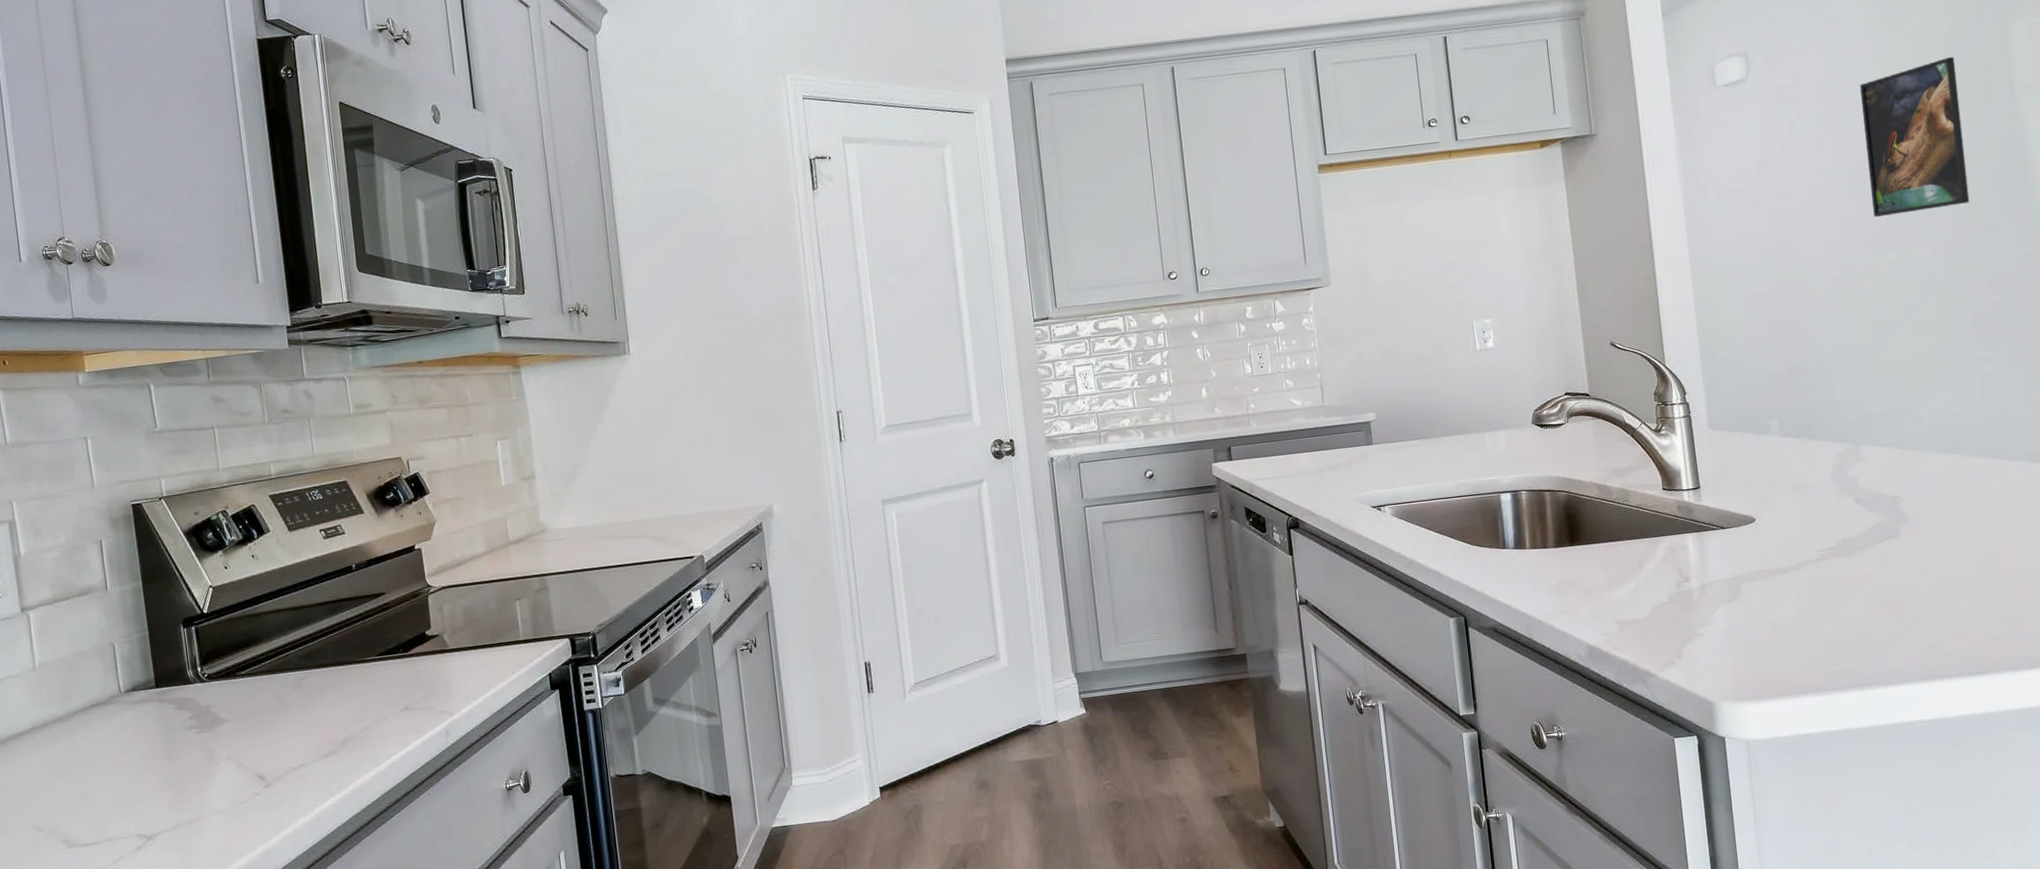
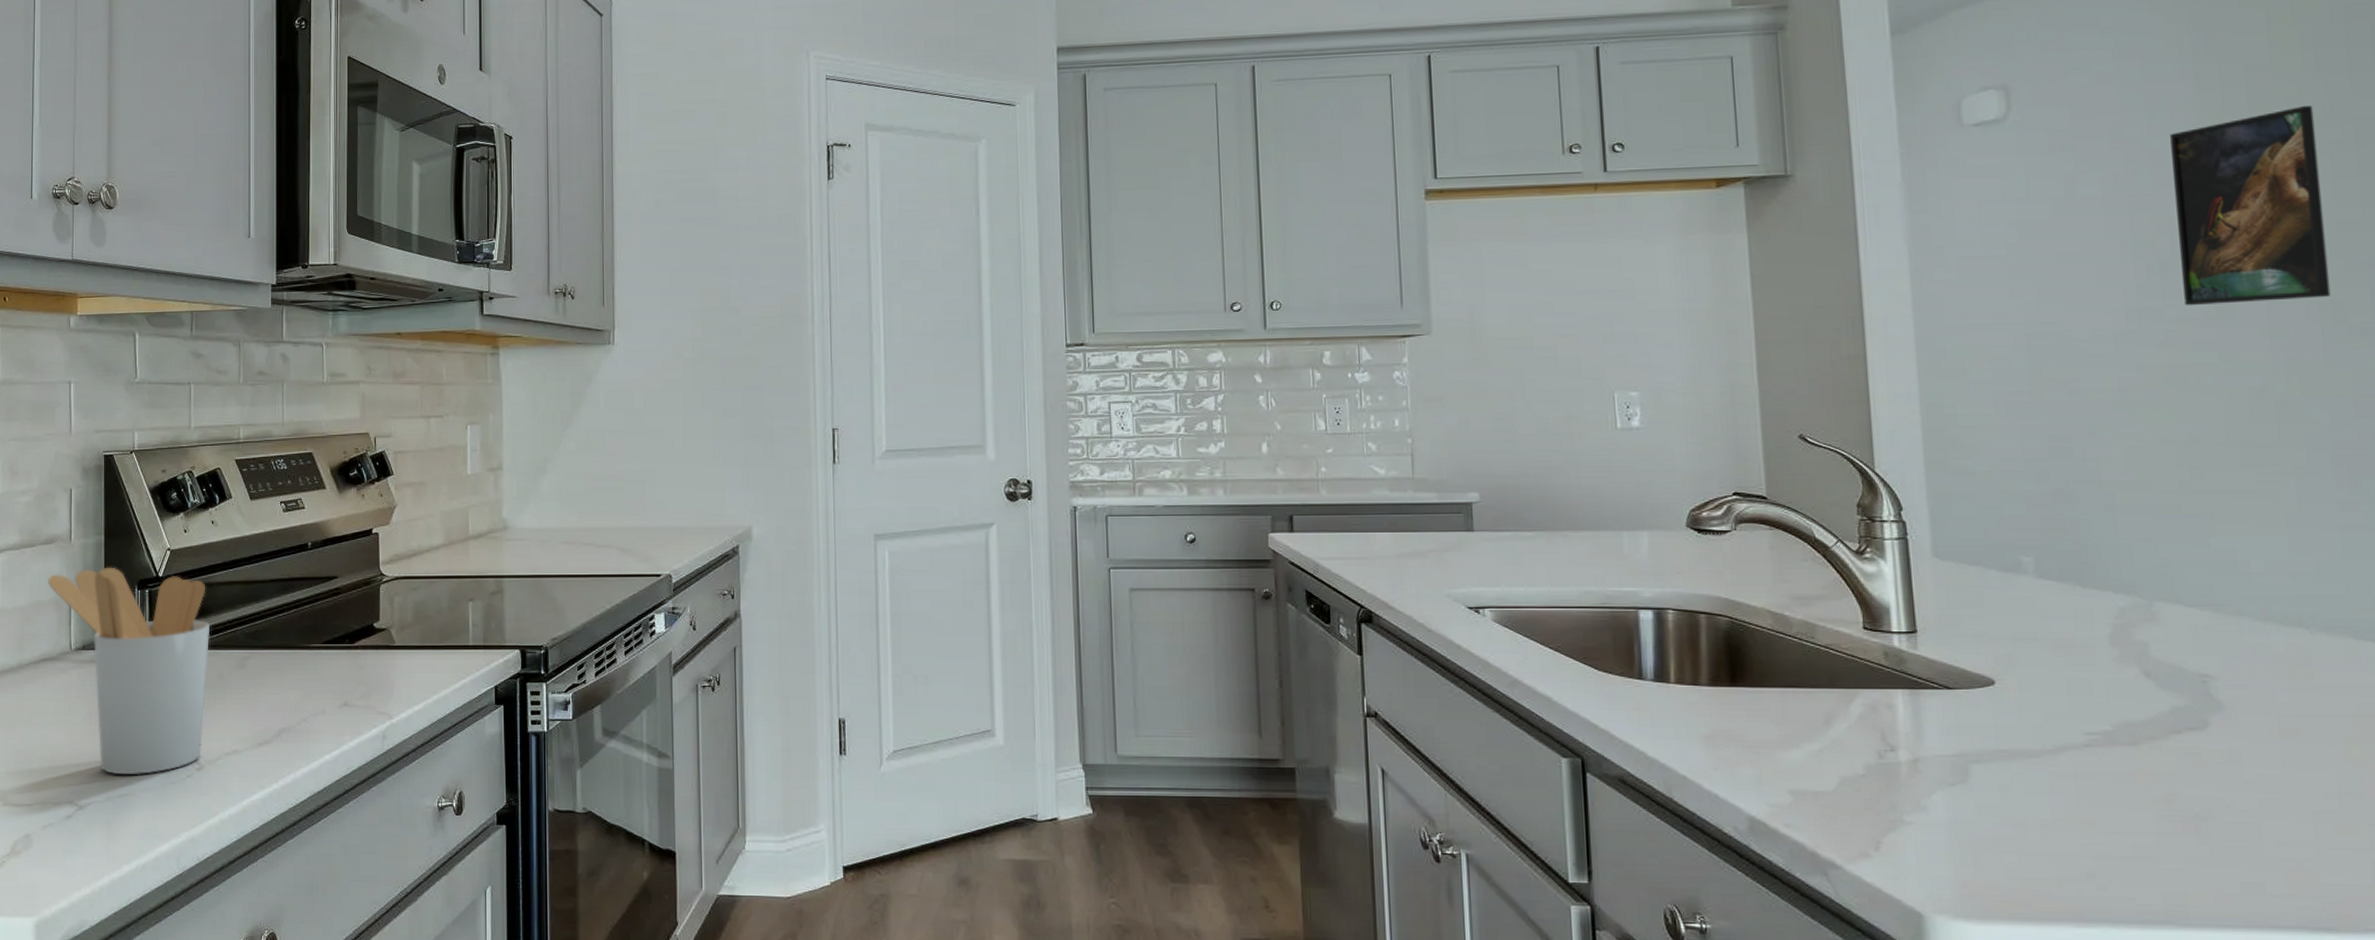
utensil holder: none [86,609,268,803] -> present [47,567,210,774]

